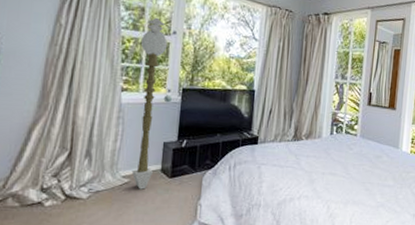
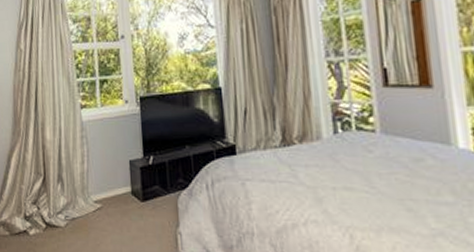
magic staff: present [131,17,173,190] -> none [92,24,132,216]

